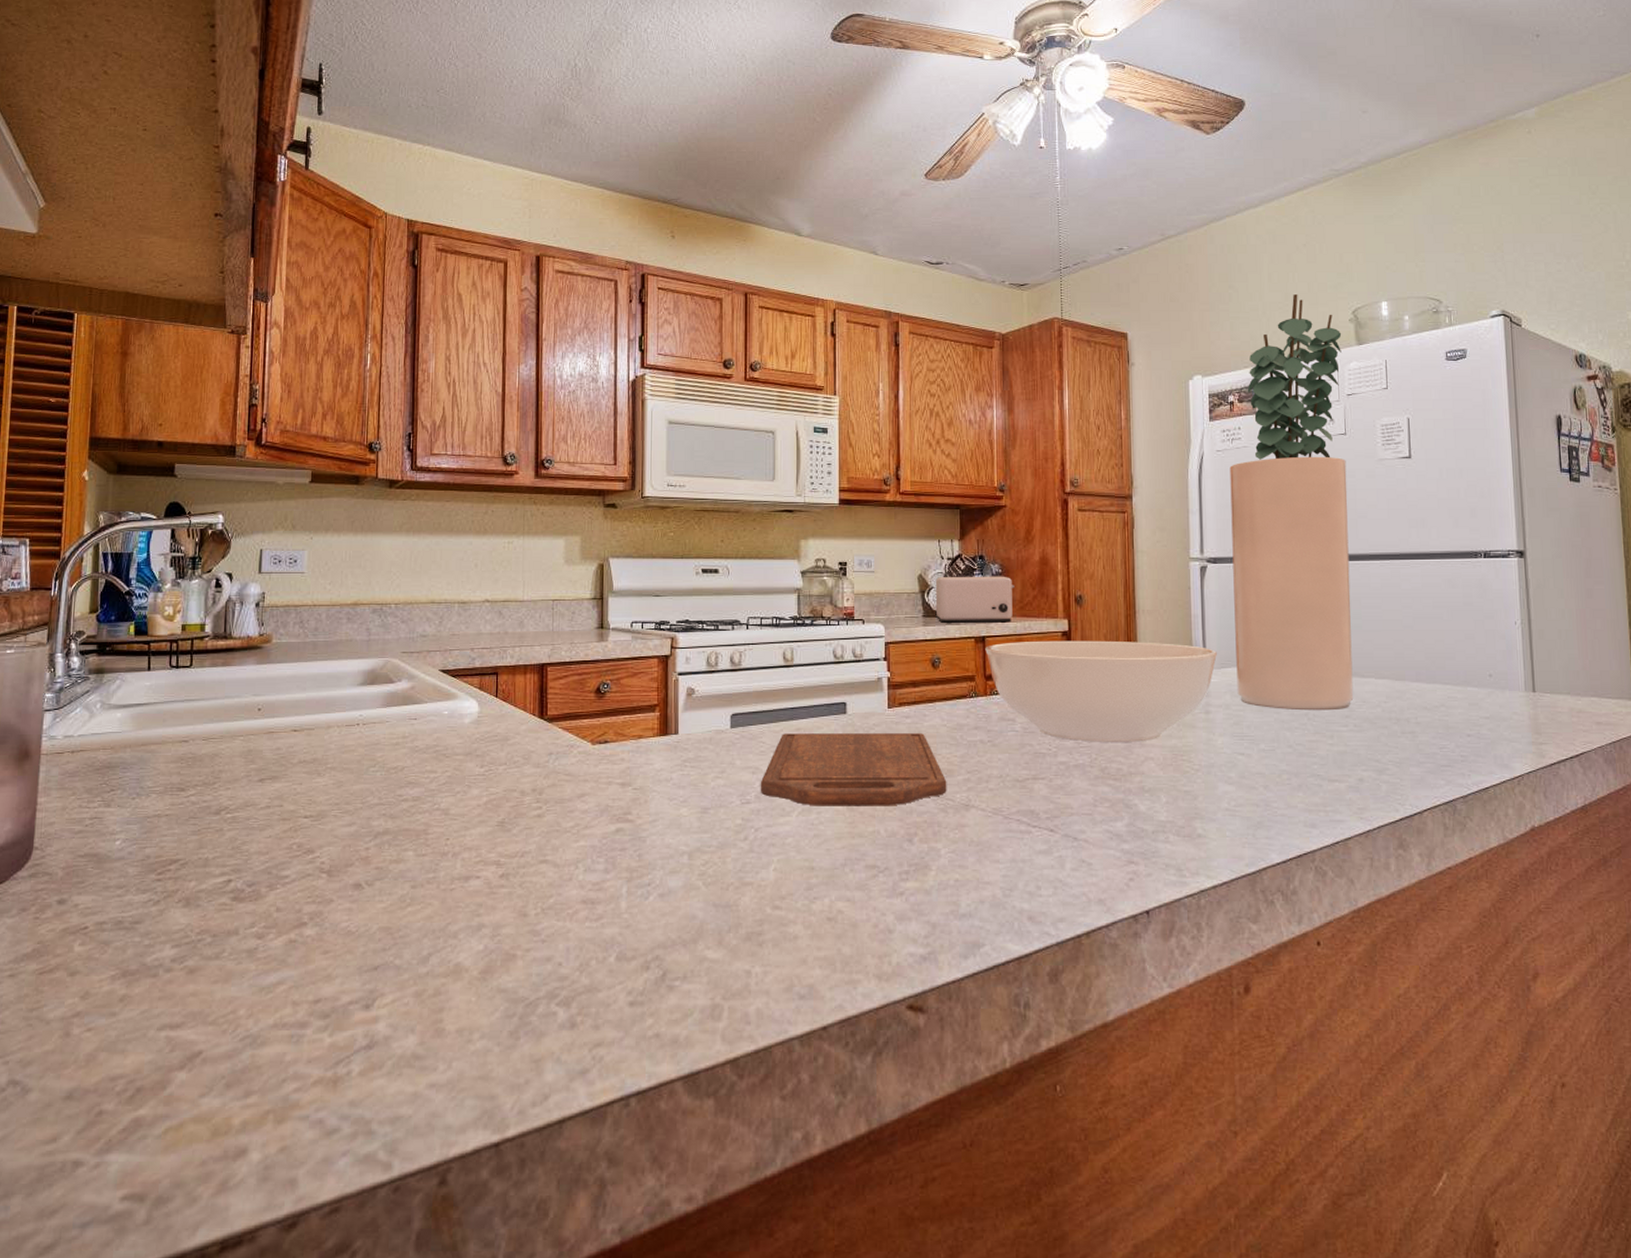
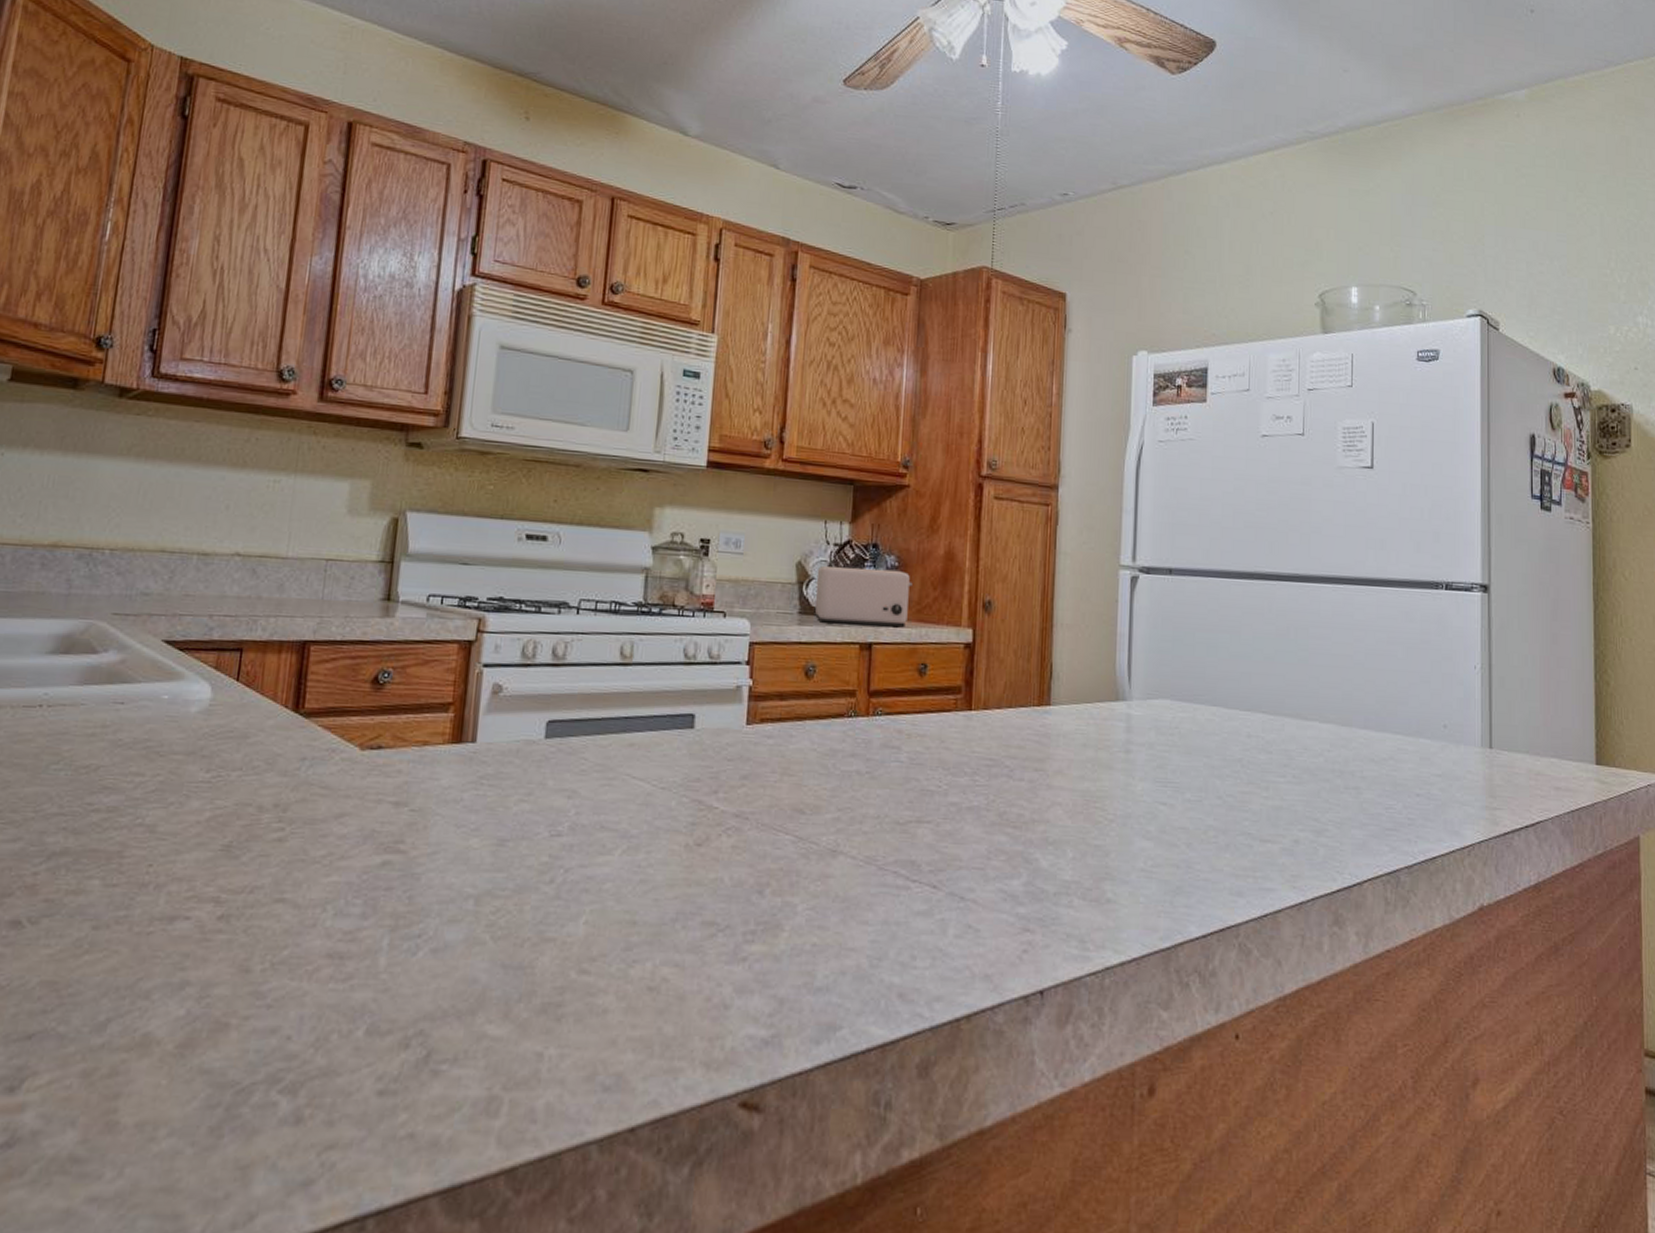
cutting board: present [760,733,947,806] -> none [576,749,812,848]
bowl: present [985,640,1218,742] -> none [871,651,1145,783]
vase: present [1230,294,1354,711] -> none [1163,268,1306,758]

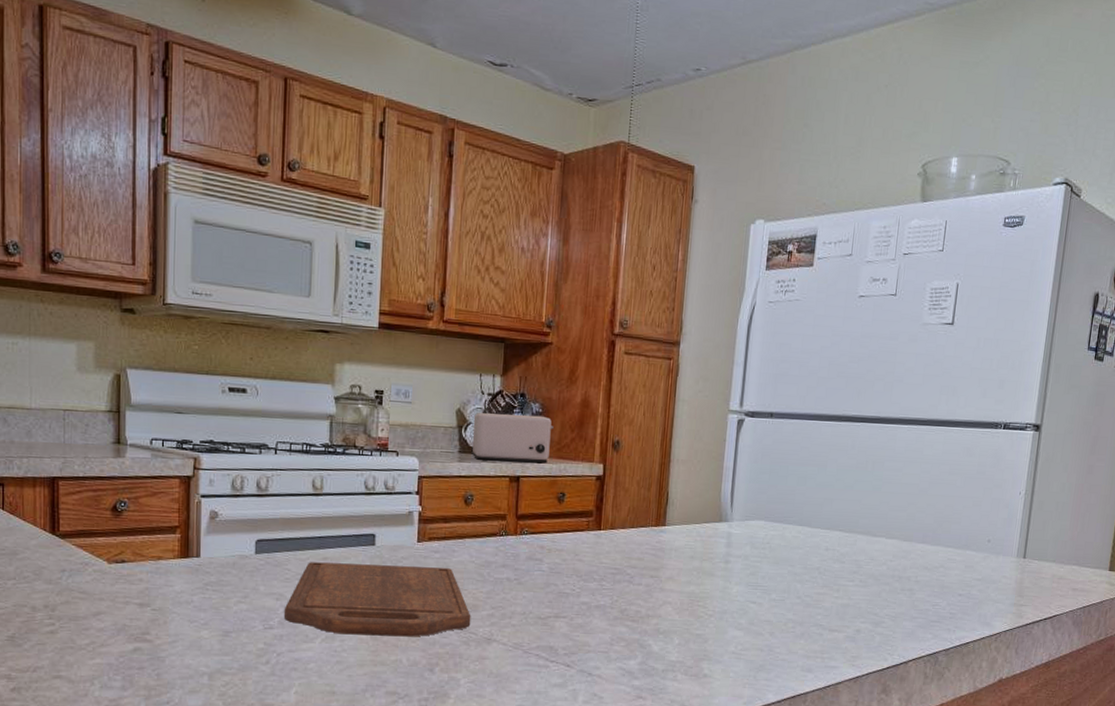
cutting board: none [576,749,812,848] -> present [283,562,471,637]

